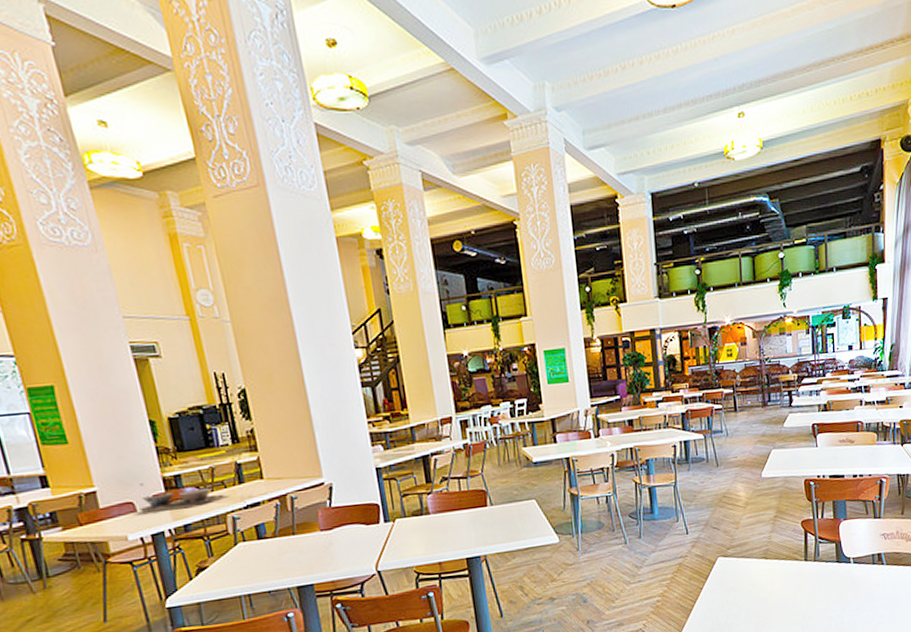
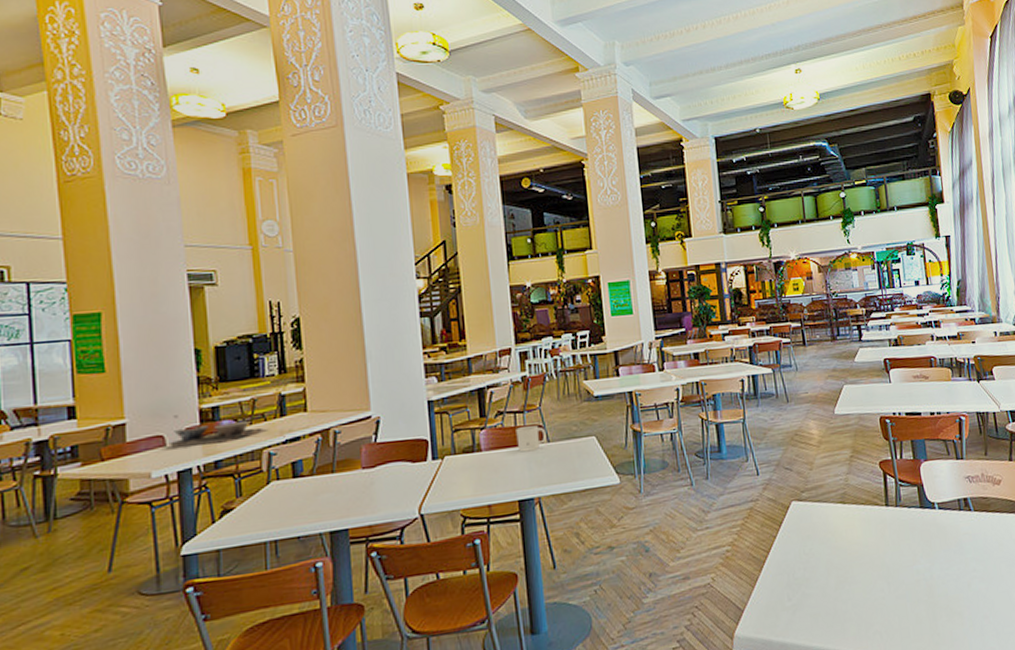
mug: none [460,489,490,515] -> present [516,425,547,452]

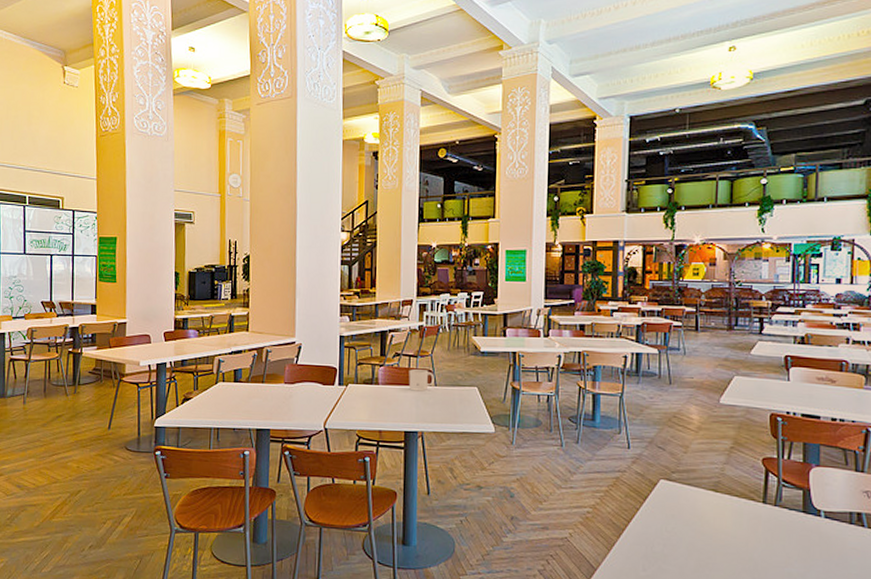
food tray: present [161,415,269,449] -> none [147,321,220,347]

